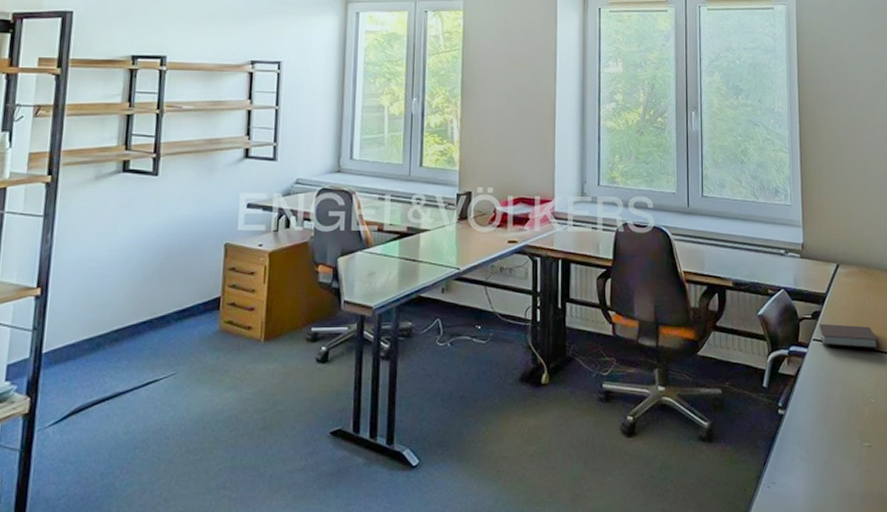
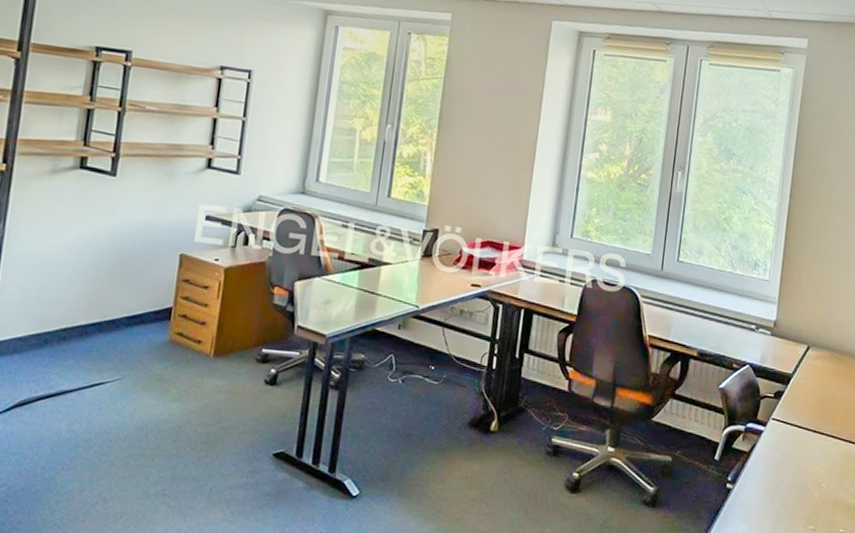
notebook: present [819,323,879,349] -> none [780,403,840,436]

